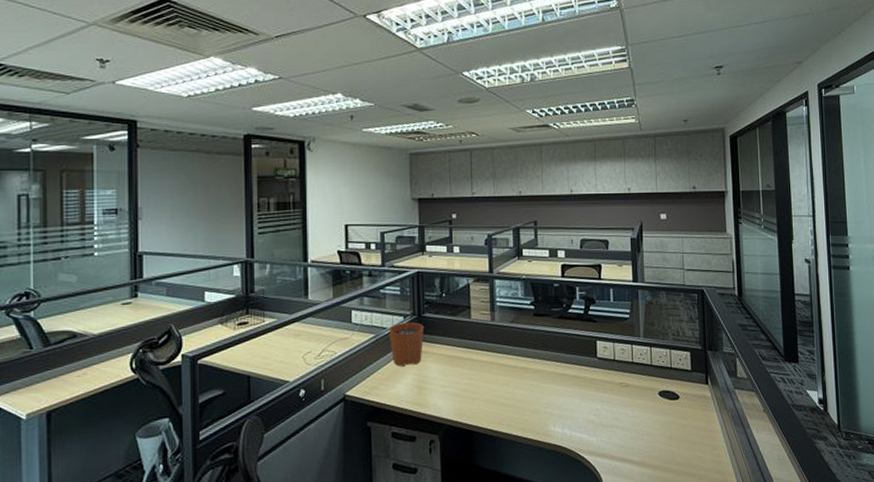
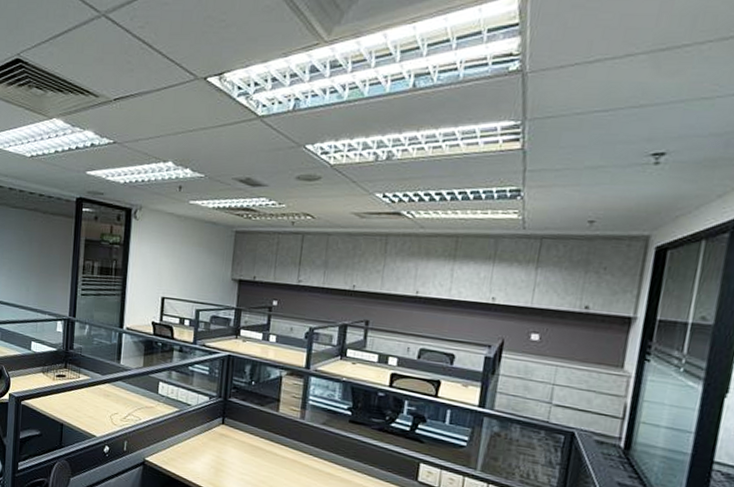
plant pot: present [388,310,424,367] -> none [192,392,229,447]

